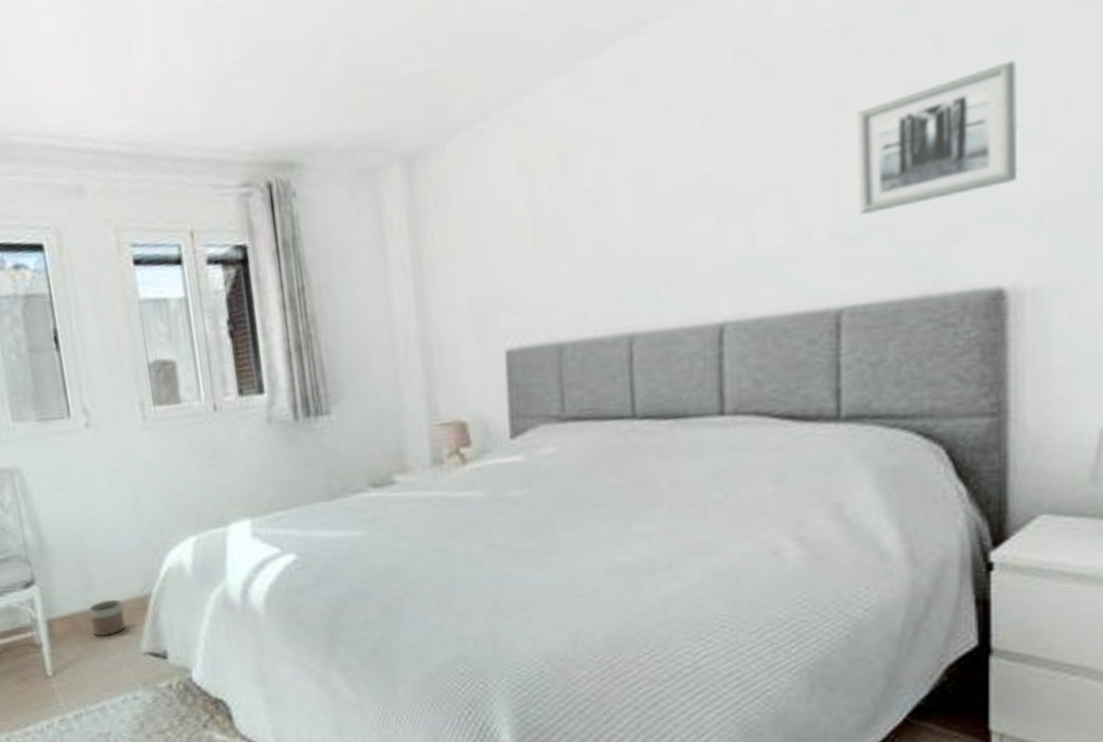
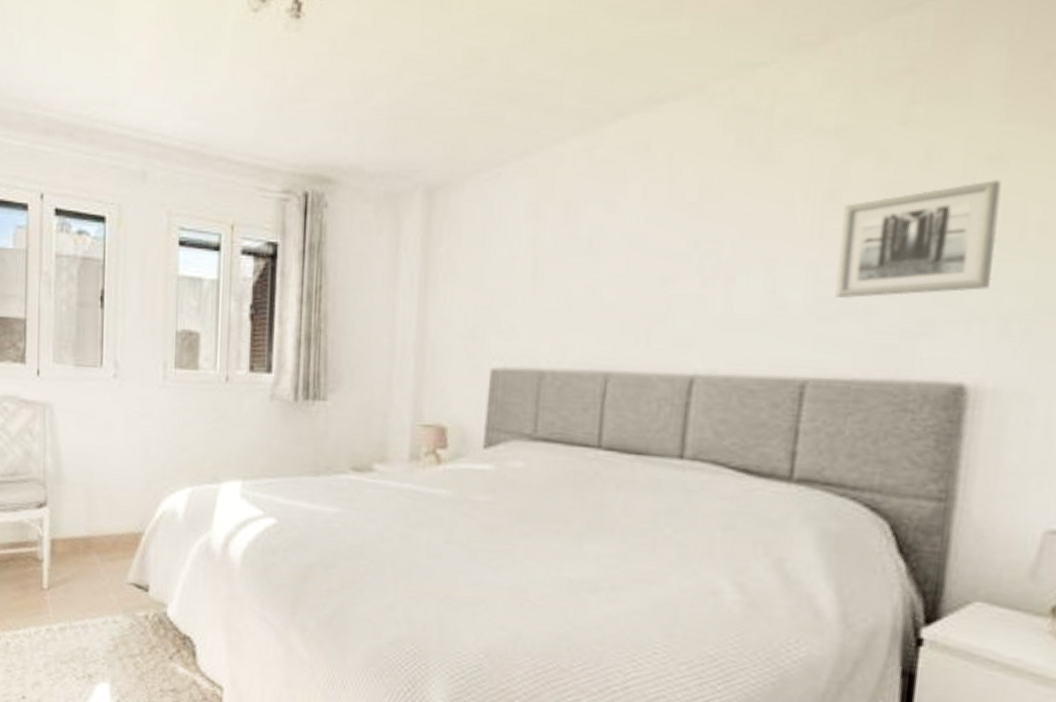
planter: present [89,599,125,636] -> none [88,531,118,562]

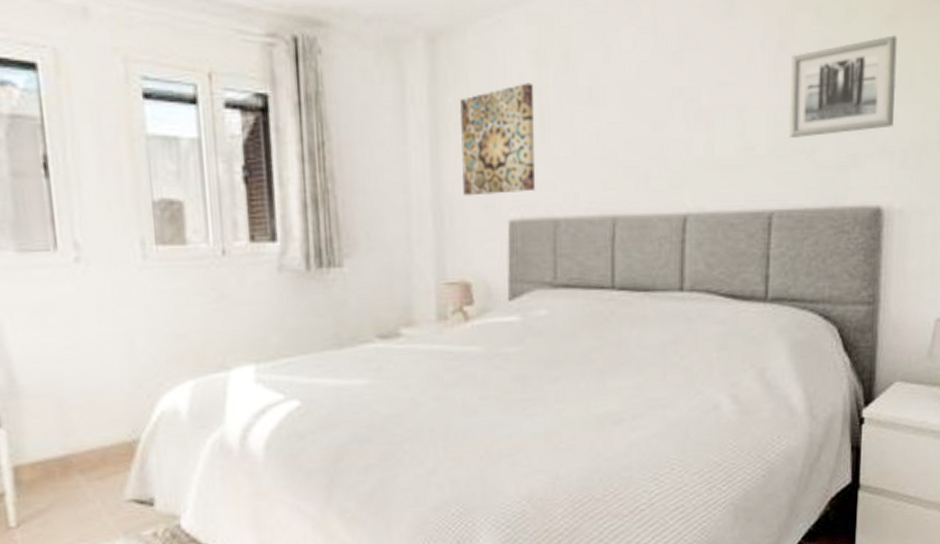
wall art: none [446,234,528,343] -> present [459,83,536,196]

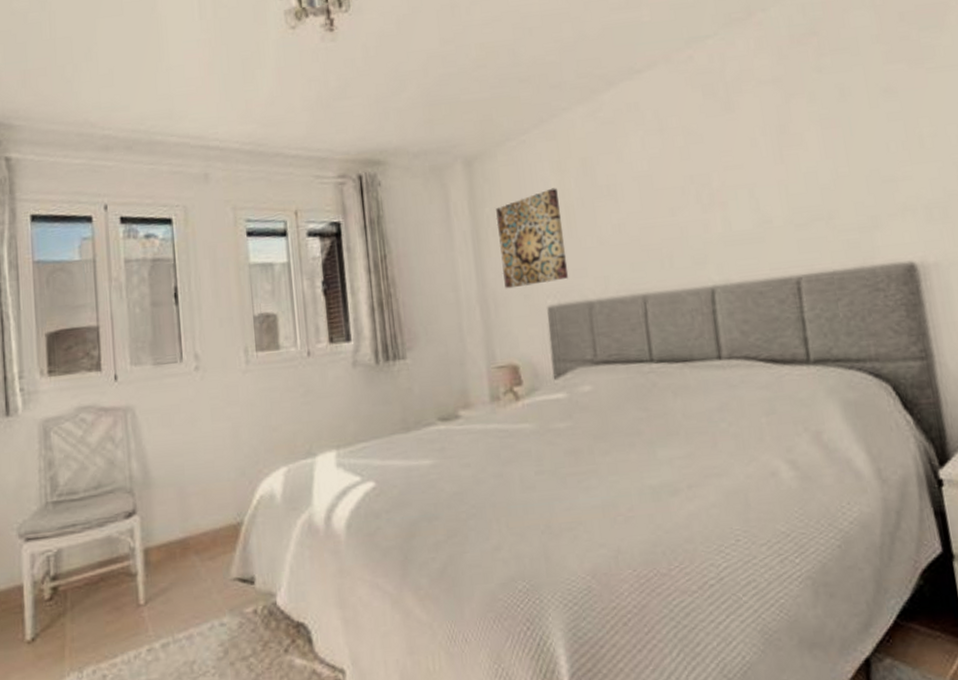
wall art: present [789,35,897,138] -> none [793,105,910,208]

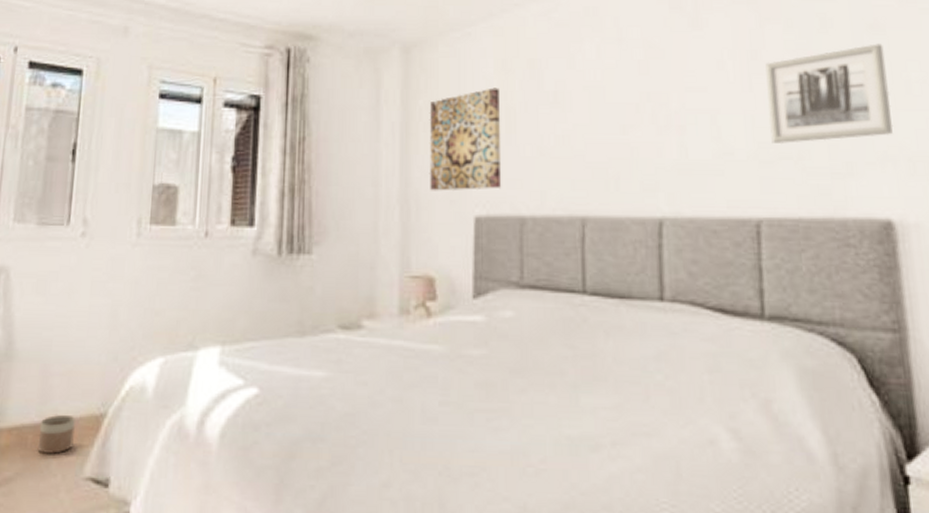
planter: none [184,527,217,563] -> present [37,414,75,454]
wall art: none [793,105,910,208] -> present [765,44,893,143]

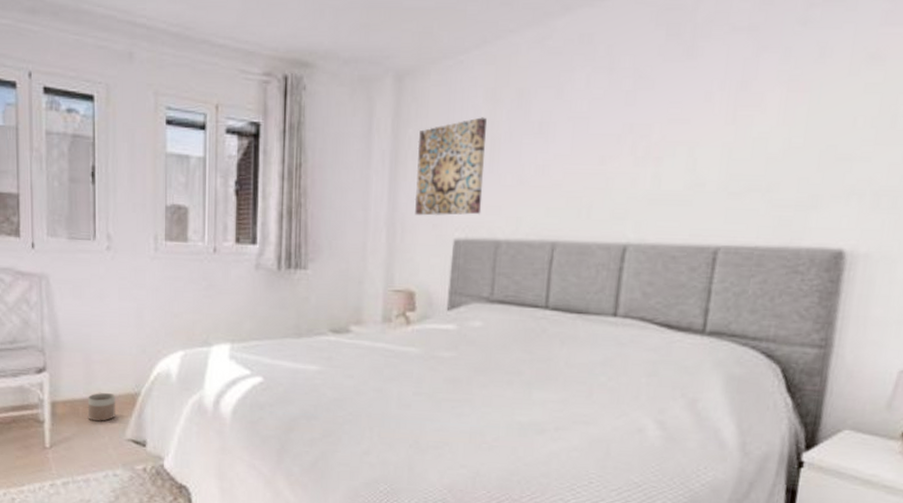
wall art: present [765,44,893,143] -> none [744,75,879,176]

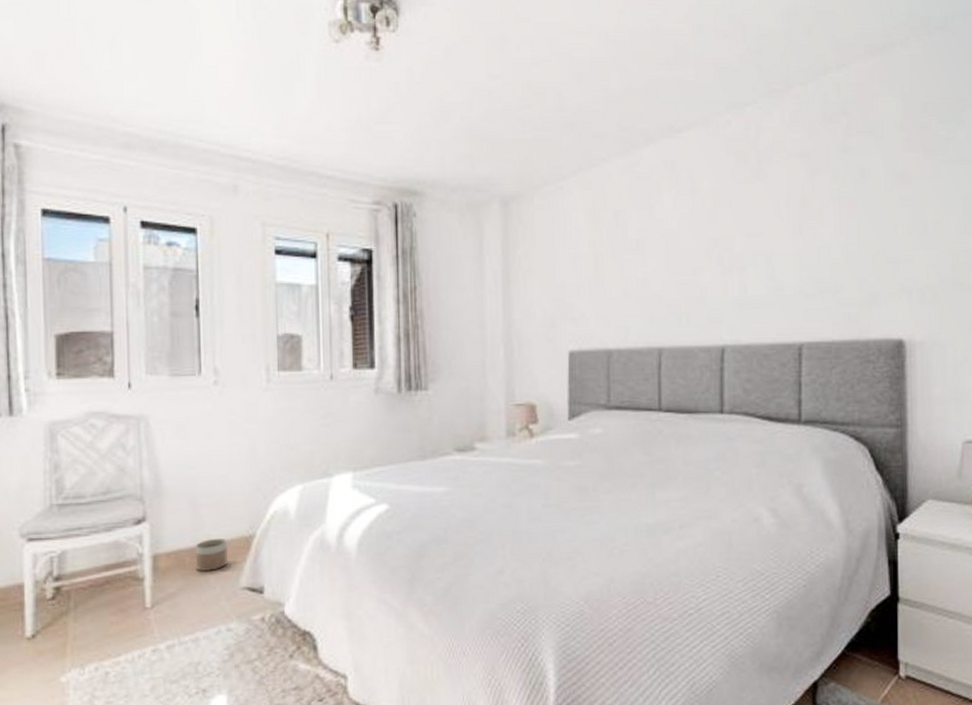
wall art: present [414,117,487,216] -> none [527,237,592,331]

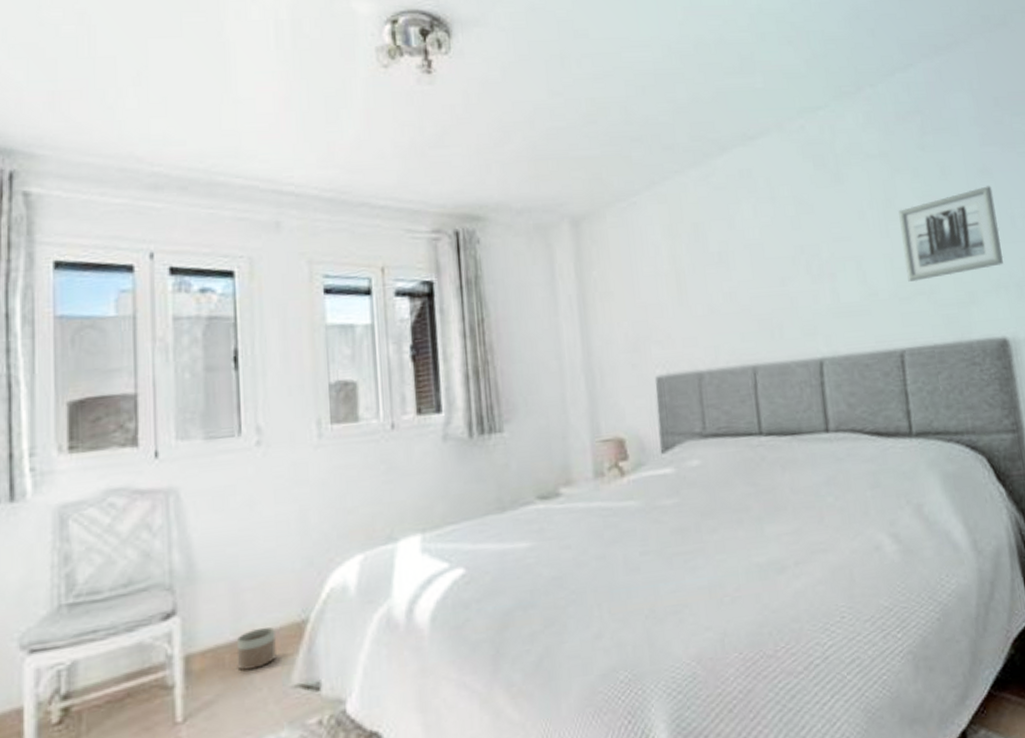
wall art: none [813,191,911,279] -> present [898,186,1004,282]

